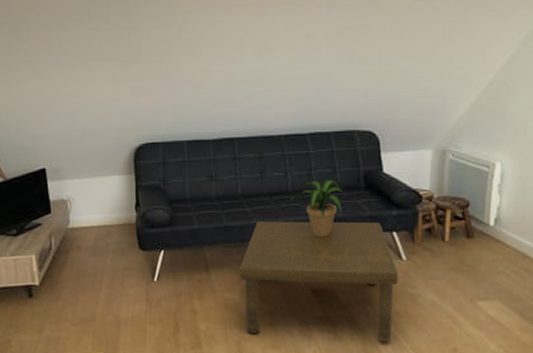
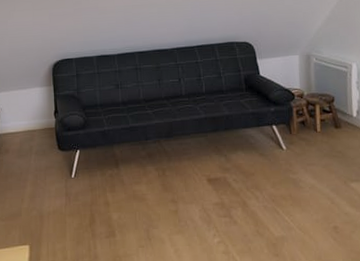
coffee table: present [239,221,398,342] -> none [144,118,281,224]
potted plant: present [291,179,345,236] -> none [185,83,230,132]

